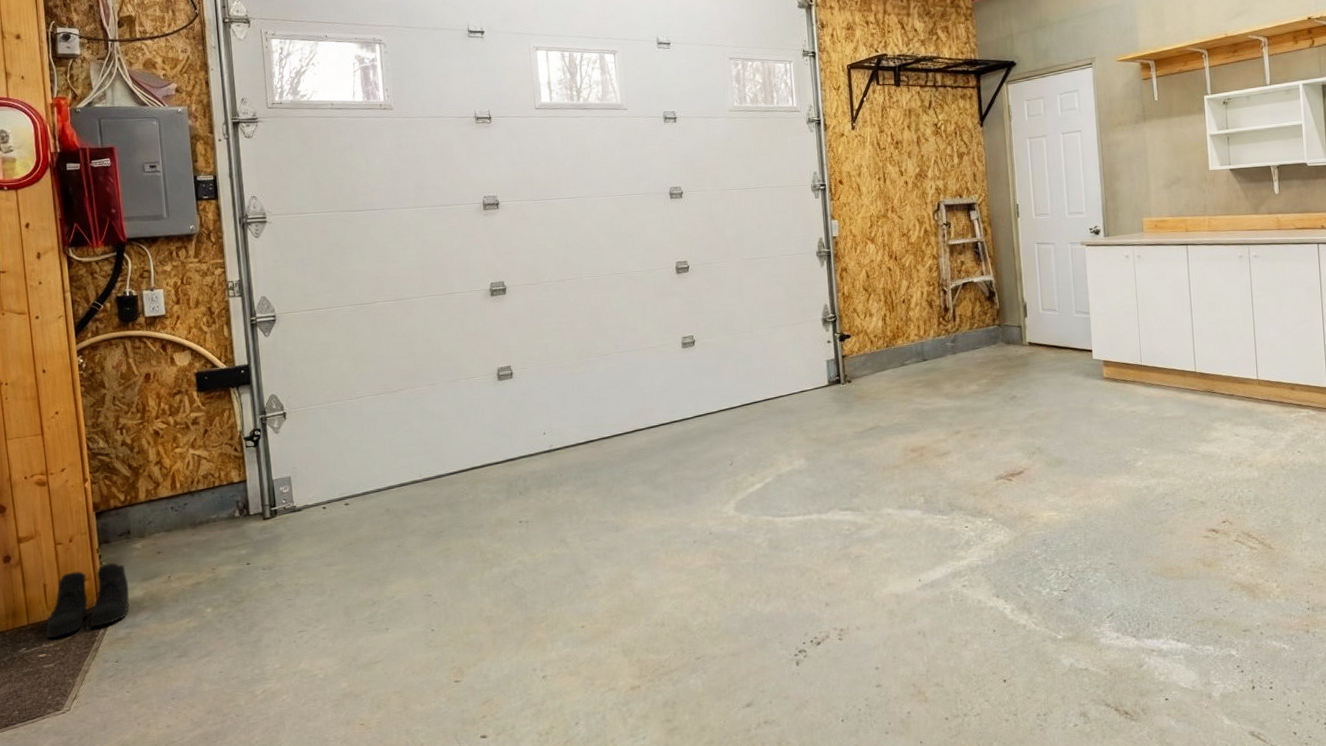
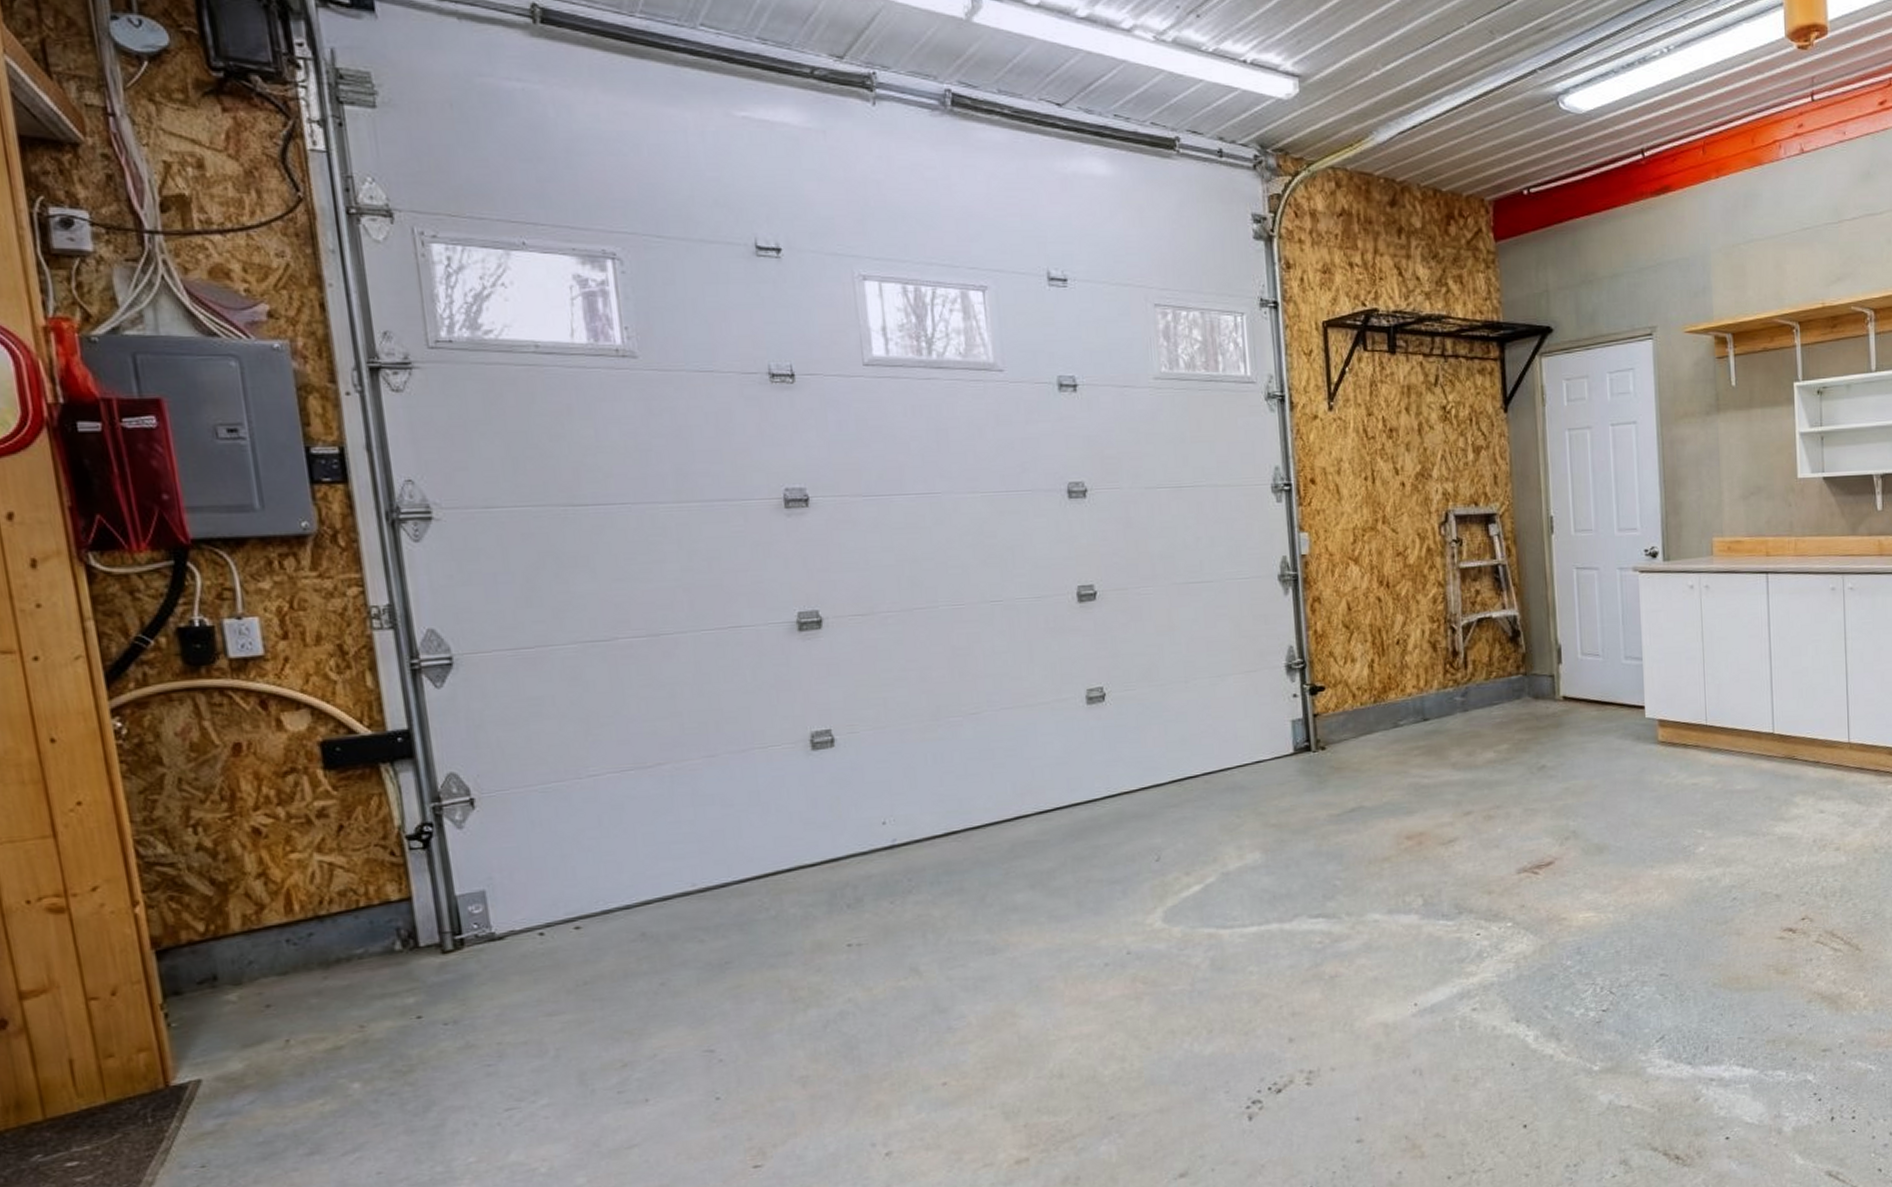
boots: present [46,563,129,638] -> none [76,1023,220,1138]

